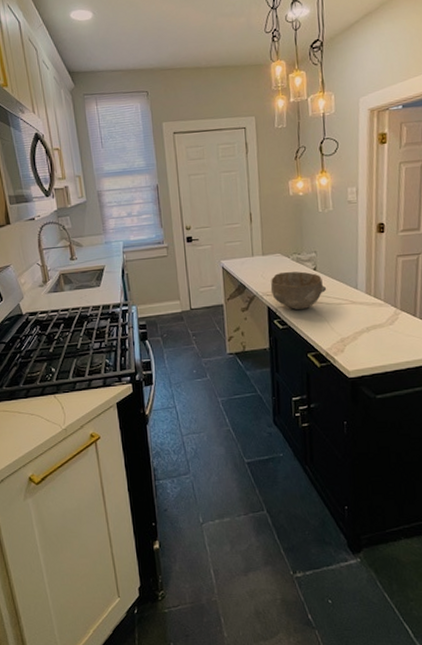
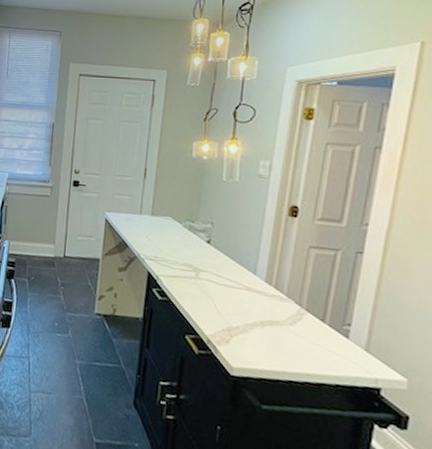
bowl: present [270,271,327,311] -> none [154,238,220,285]

